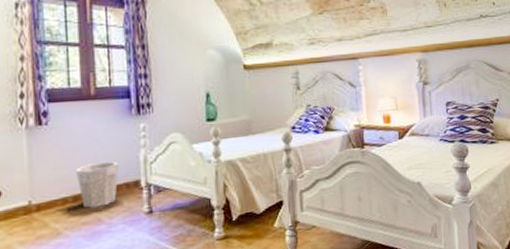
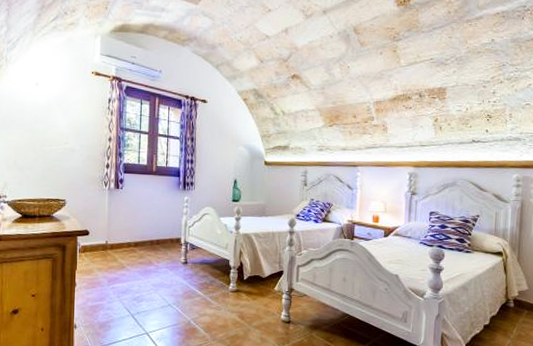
waste bin: present [76,161,119,208] -> none [138,221,167,253]

